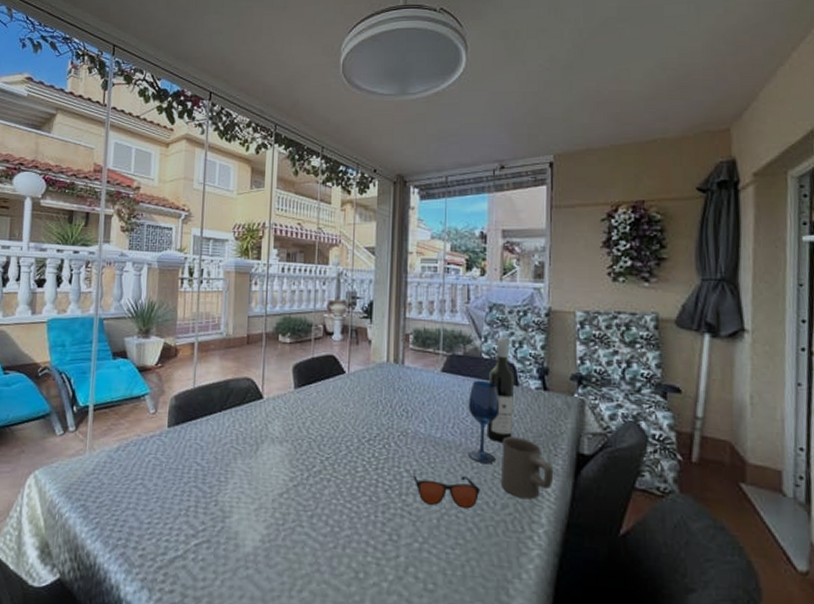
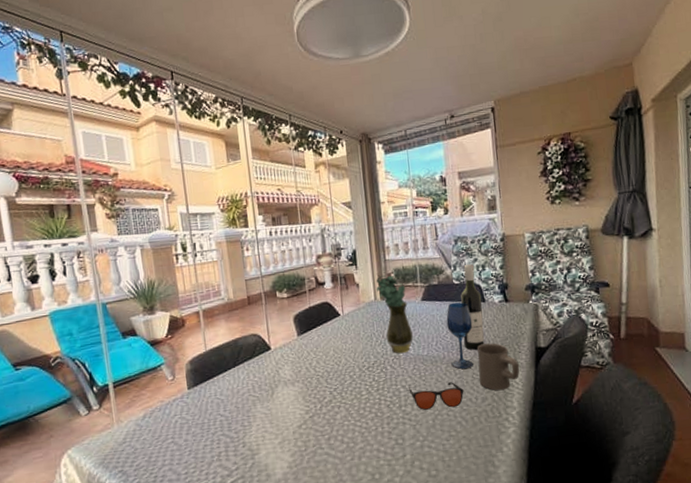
vase: none [391,331,426,431] -> present [376,273,413,354]

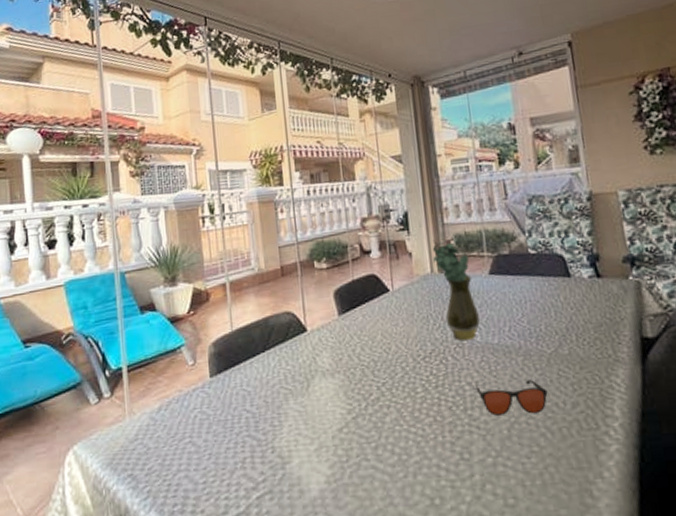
wineglass: present [446,302,473,370] -> none [521,276,559,364]
bottle: present [461,263,485,350] -> none [538,228,572,339]
cup: present [477,343,520,391] -> none [563,330,621,394]

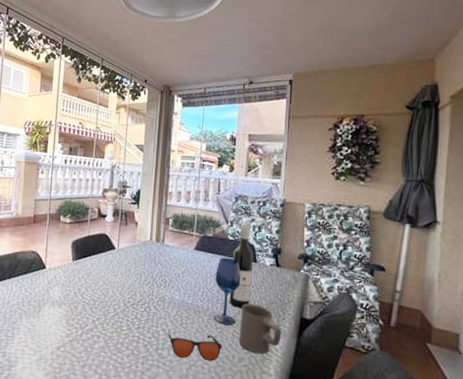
vase: present [432,239,480,341] -> none [153,215,182,298]
wineglass: none [521,276,559,364] -> present [214,257,241,326]
bottle: none [538,228,572,339] -> present [229,222,254,308]
cup: none [563,330,621,394] -> present [238,303,282,355]

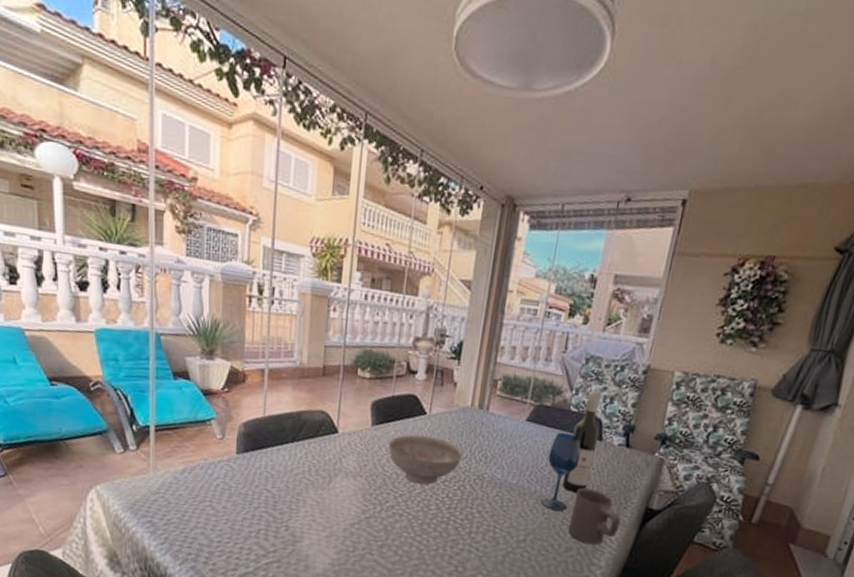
decorative bowl: none [85,266,147,309] -> present [387,434,464,485]
sunglasses: present [168,330,222,362] -> none [484,513,548,550]

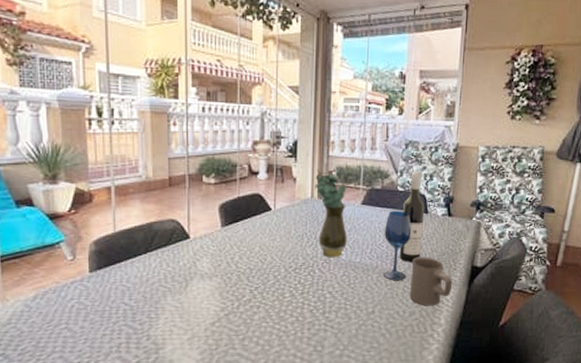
decorative bowl: present [387,434,464,485] -> none [238,230,310,276]
vase: none [474,375,512,476] -> present [315,169,347,258]

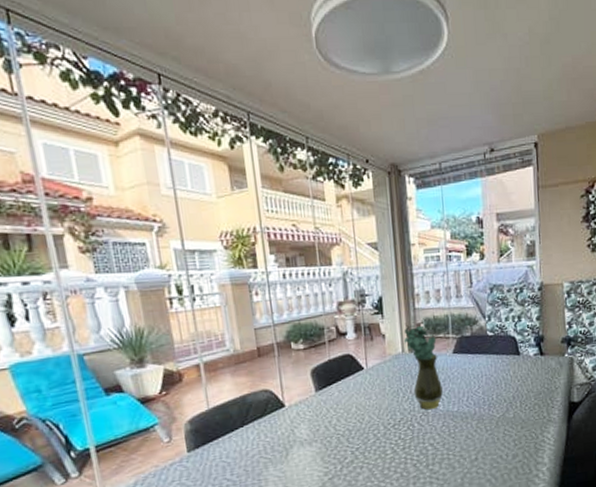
wineglass: present [383,210,412,281] -> none [478,355,506,426]
bottle: present [399,171,425,262] -> none [494,314,518,406]
cup: present [409,257,453,306] -> none [509,398,552,447]

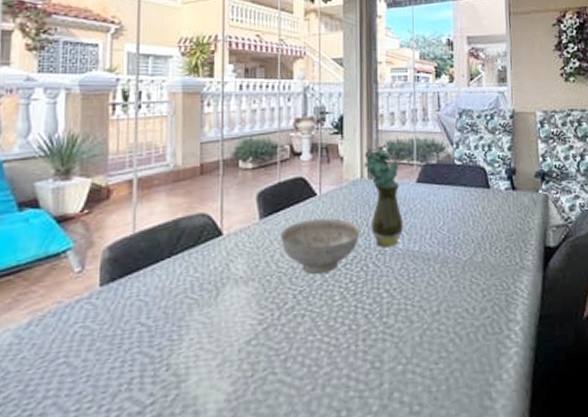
decorative bowl: none [334,387,406,435] -> present [279,218,361,275]

